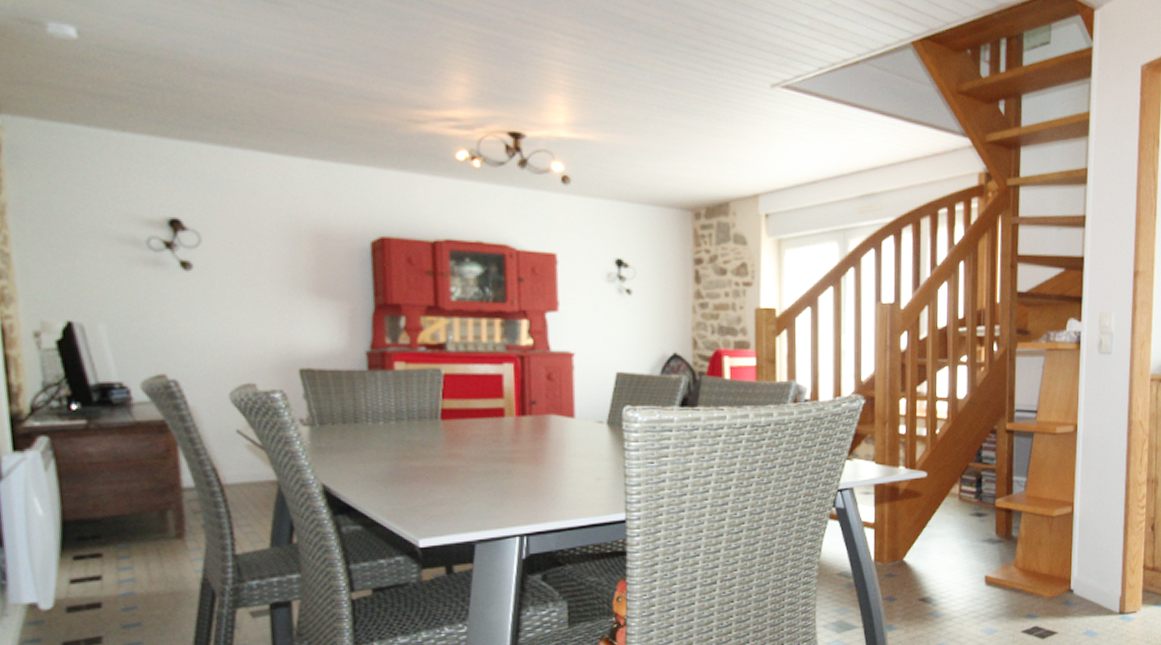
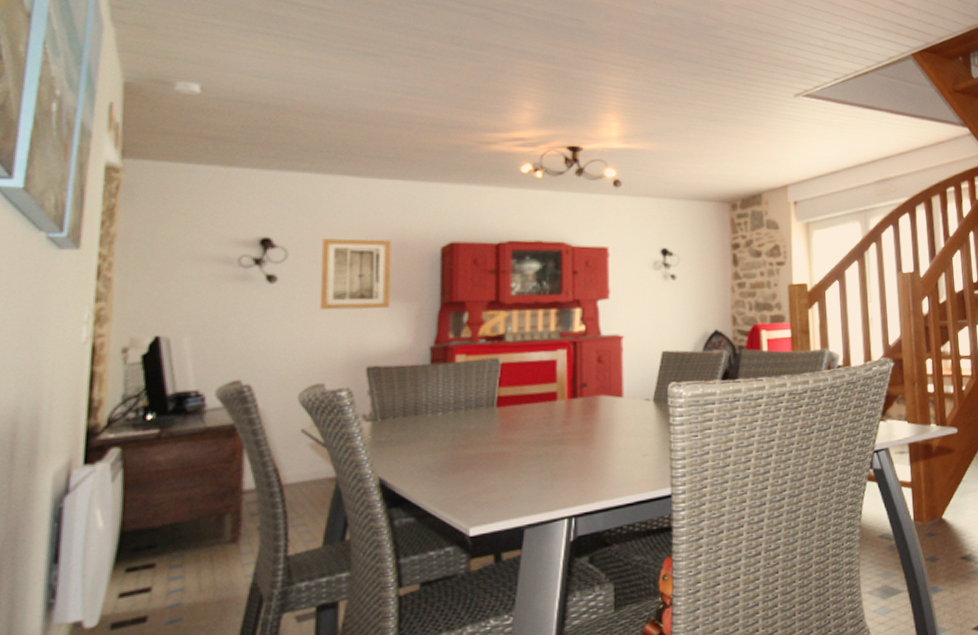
wall art: none [237,224,319,307] -> present [319,238,391,310]

